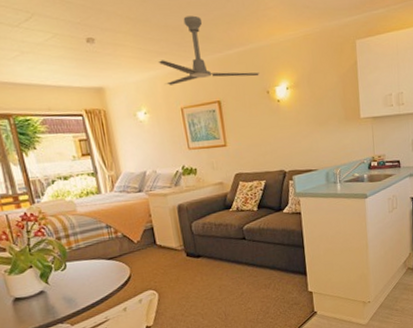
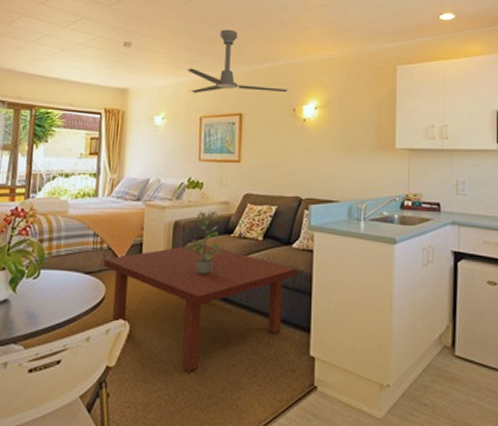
coffee table: none [121,221,291,319] -> present [103,244,298,372]
potted plant: none [195,192,225,246] -> present [189,210,222,276]

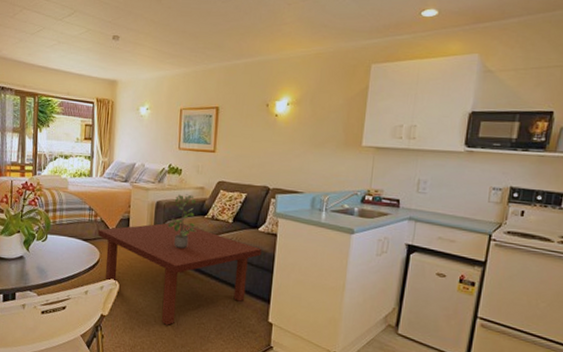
ceiling fan: present [186,29,288,93] -> none [169,24,263,88]

